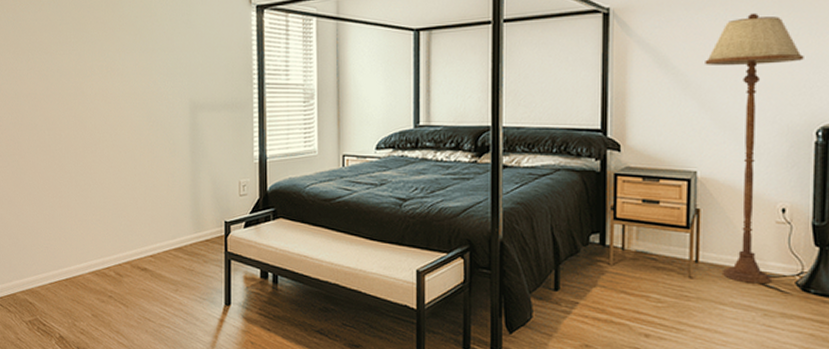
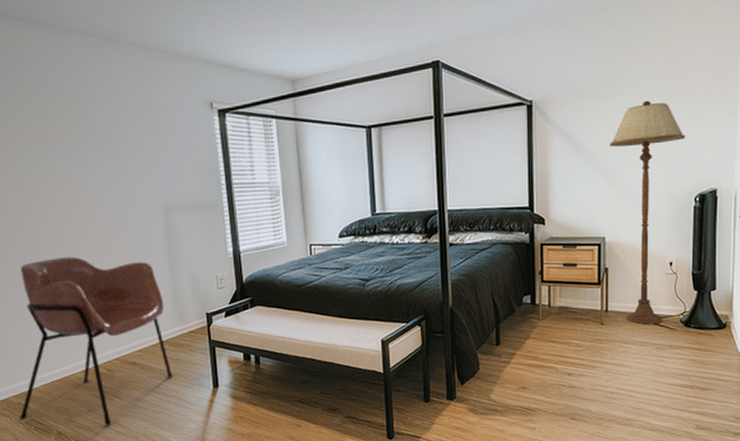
armchair: none [23,150,184,336] -> present [19,257,173,426]

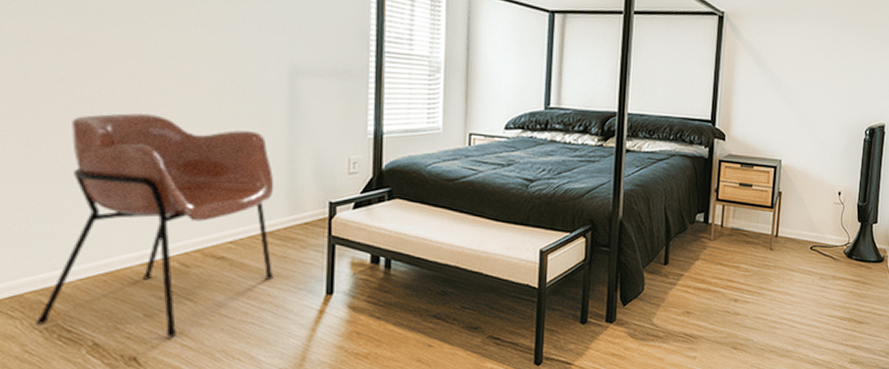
floor lamp: present [610,100,685,325] -> none [793,29,862,253]

